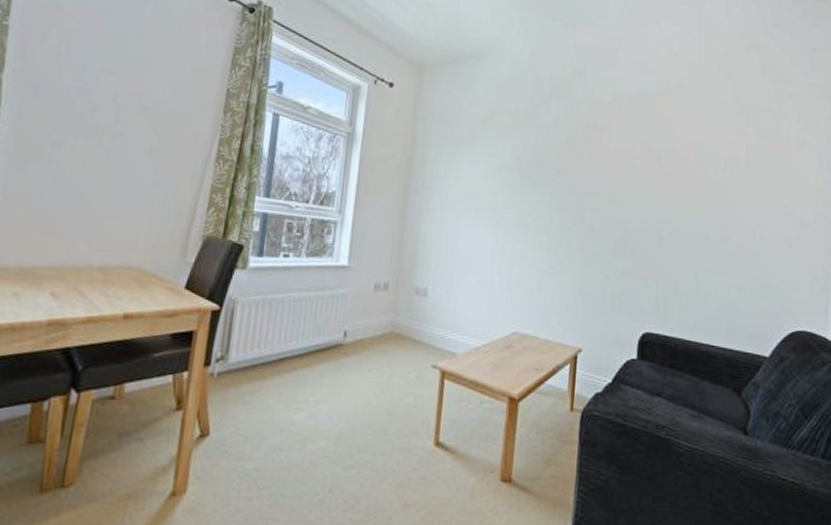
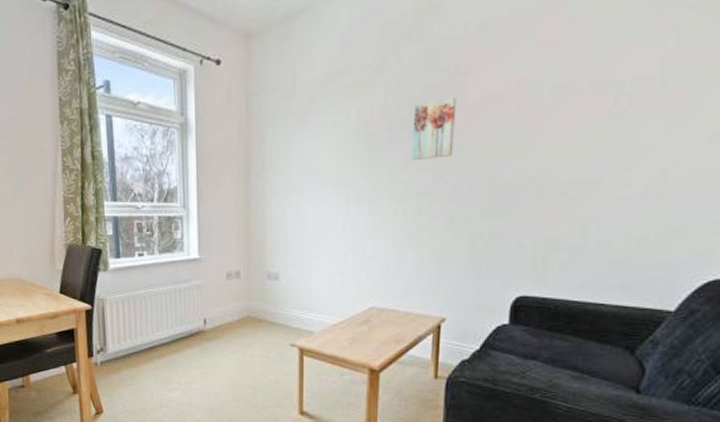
wall art: none [556,148,594,199] -> present [411,97,457,161]

